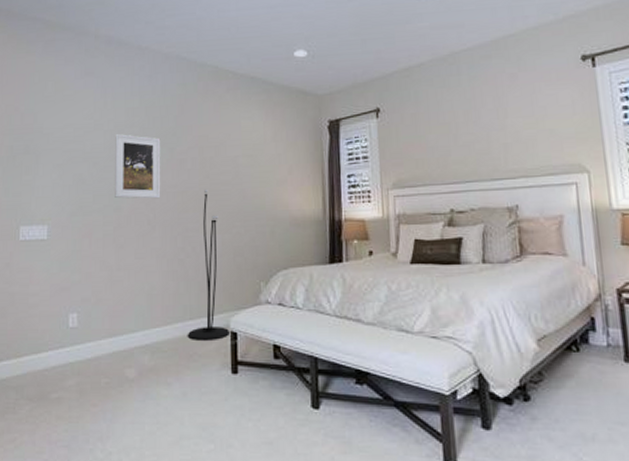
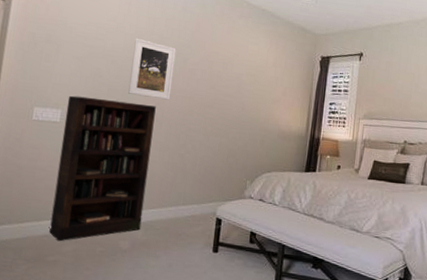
bookcase: none [49,207,147,375] -> present [49,95,156,242]
floor lamp: present [188,190,231,342] -> none [179,98,219,225]

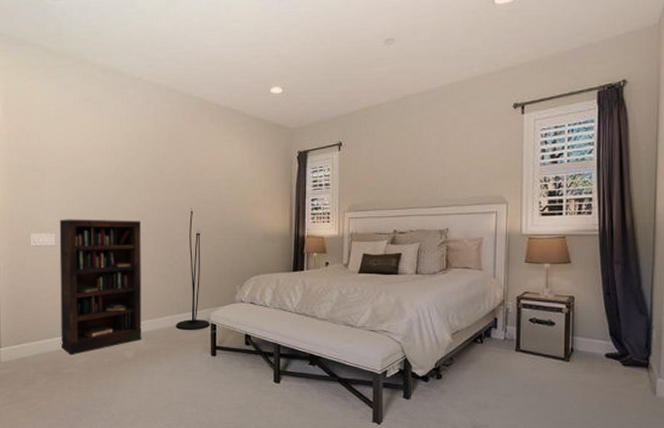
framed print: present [128,37,177,100] -> none [112,155,153,214]
floor lamp: none [179,98,219,225] -> present [176,208,211,331]

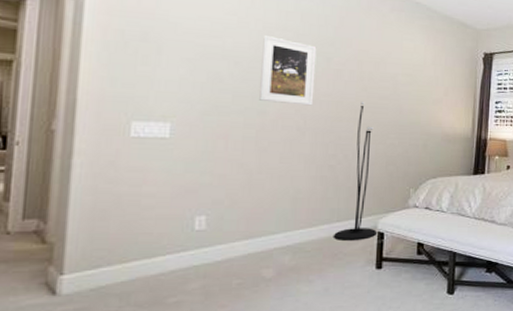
bookcase: present [59,219,142,356] -> none [167,105,296,279]
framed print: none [112,155,153,214] -> present [259,34,317,106]

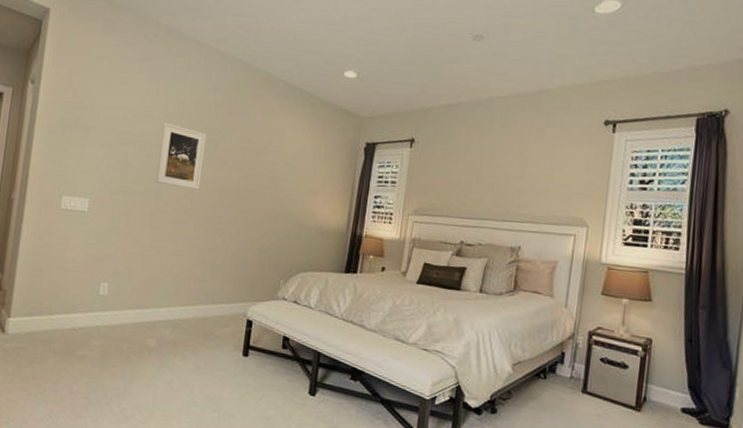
floor lamp: present [334,102,378,242] -> none [208,189,251,326]

